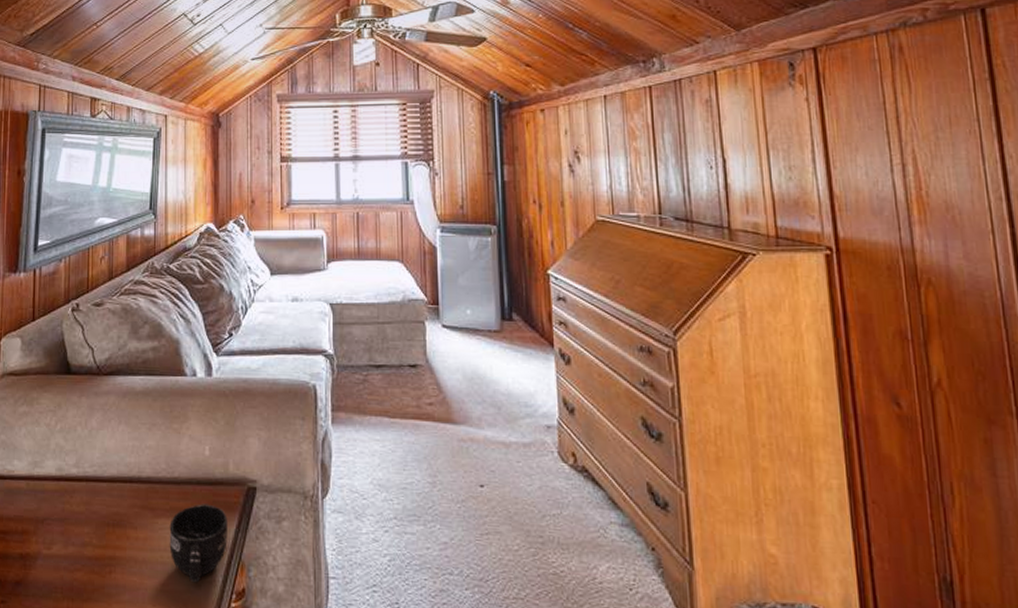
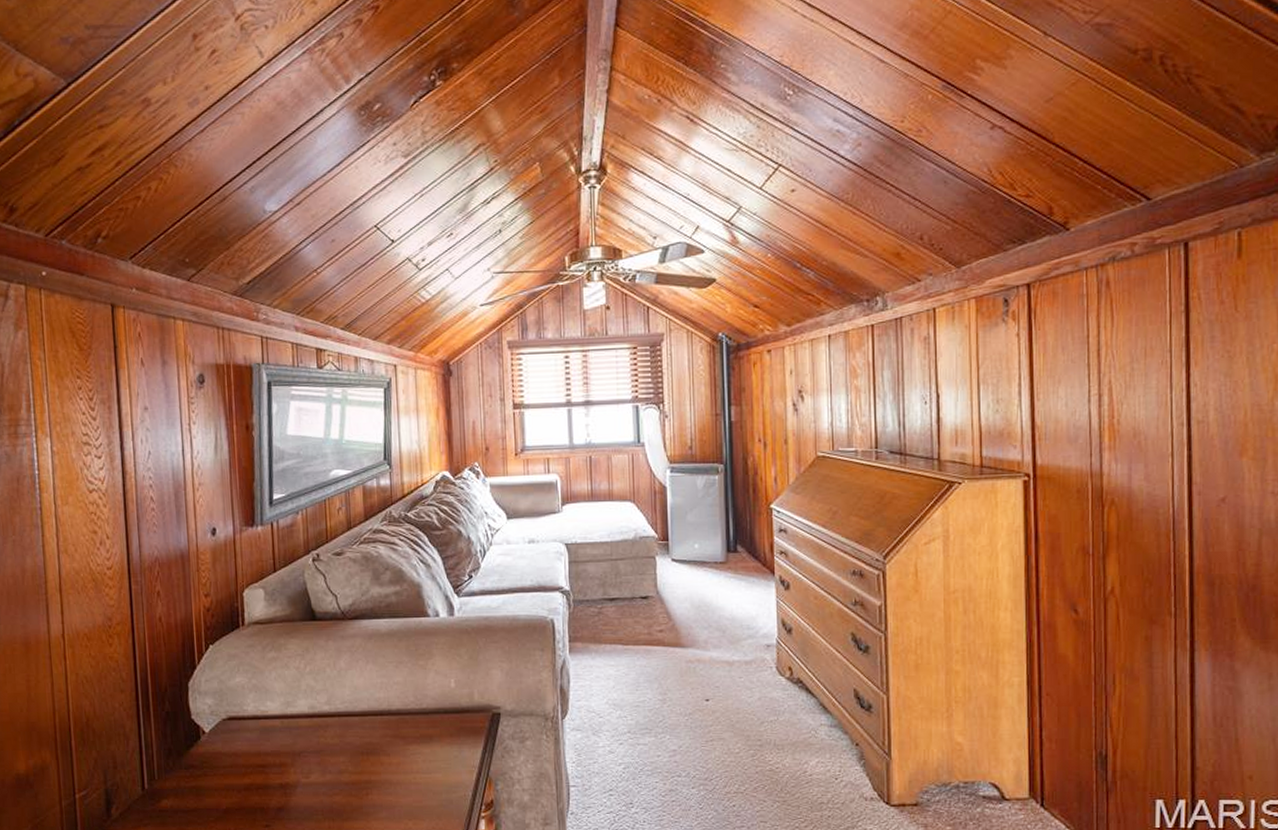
mug: present [169,504,228,583] -> none [420,730,476,798]

